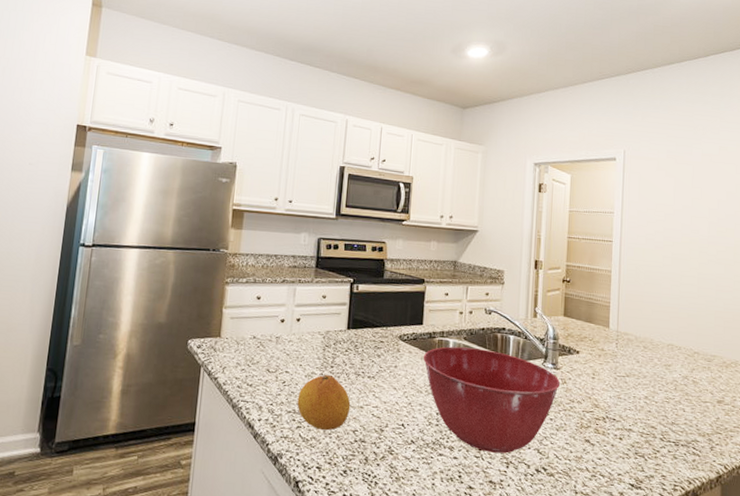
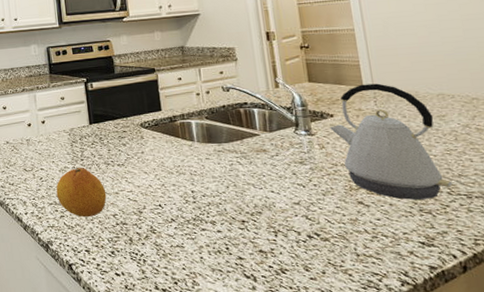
mixing bowl: present [423,346,561,454] -> none [168,125,319,223]
kettle: none [574,325,666,443] -> present [330,83,453,200]

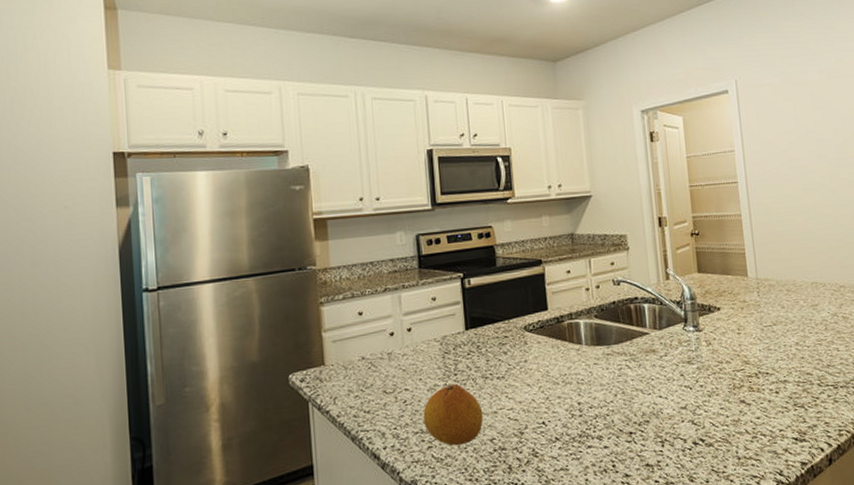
kettle: present [330,83,453,200] -> none [717,272,822,395]

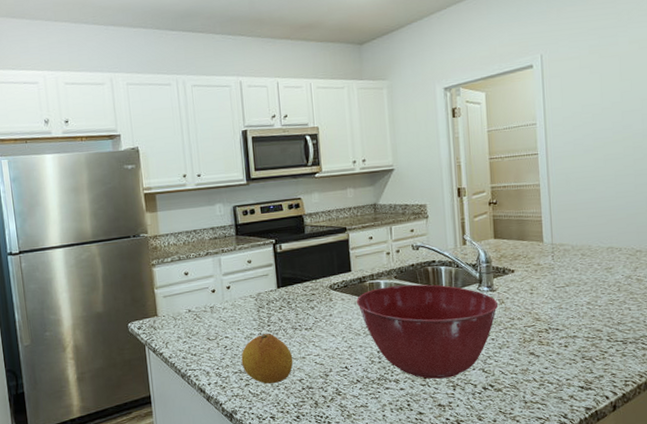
mixing bowl: none [554,324,706,434] -> present [357,284,499,379]

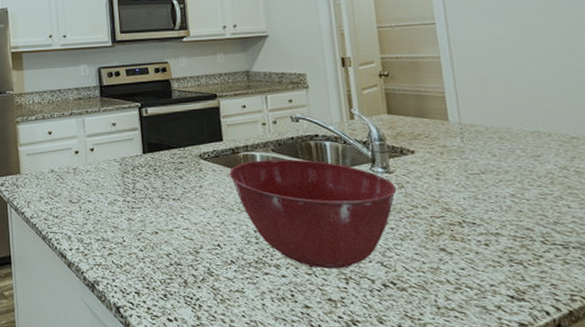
fruit: present [241,333,293,384] -> none [104,200,160,256]

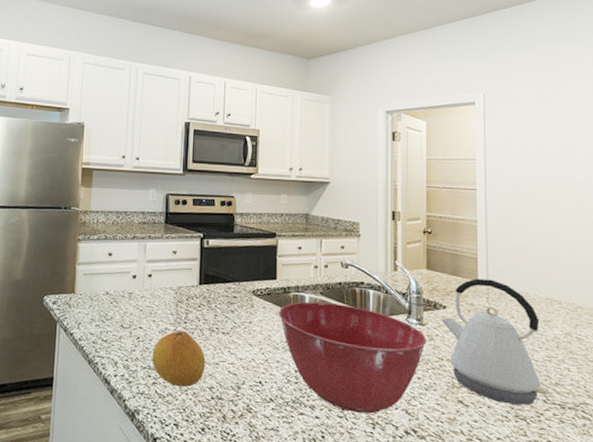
fruit: none [104,200,160,256] -> present [152,330,206,388]
kettle: none [410,117,548,248] -> present [441,278,549,406]

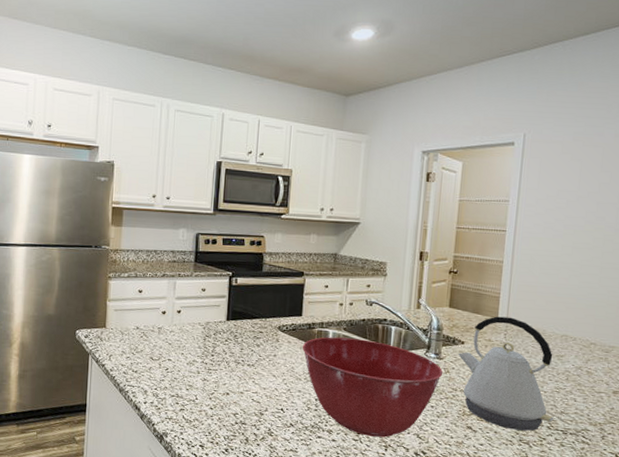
fruit: present [152,330,206,388] -> none [180,362,231,414]

